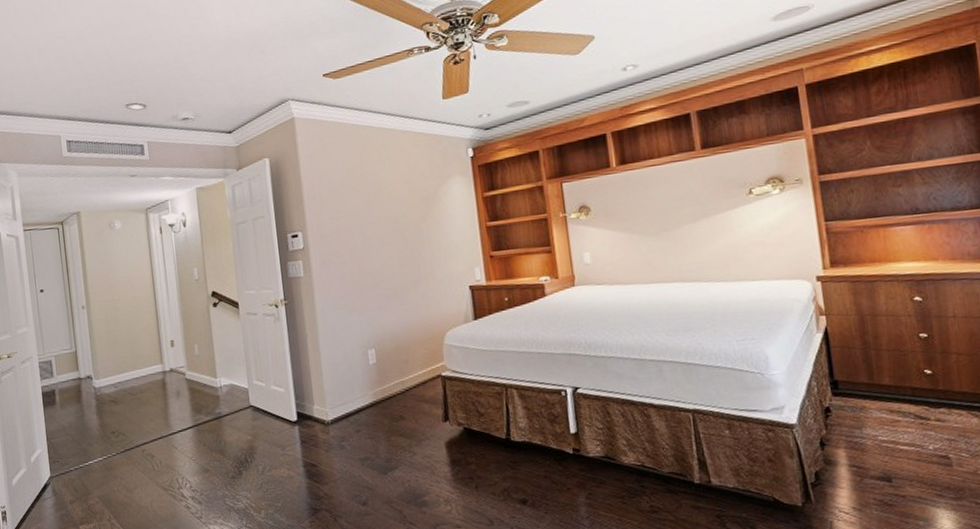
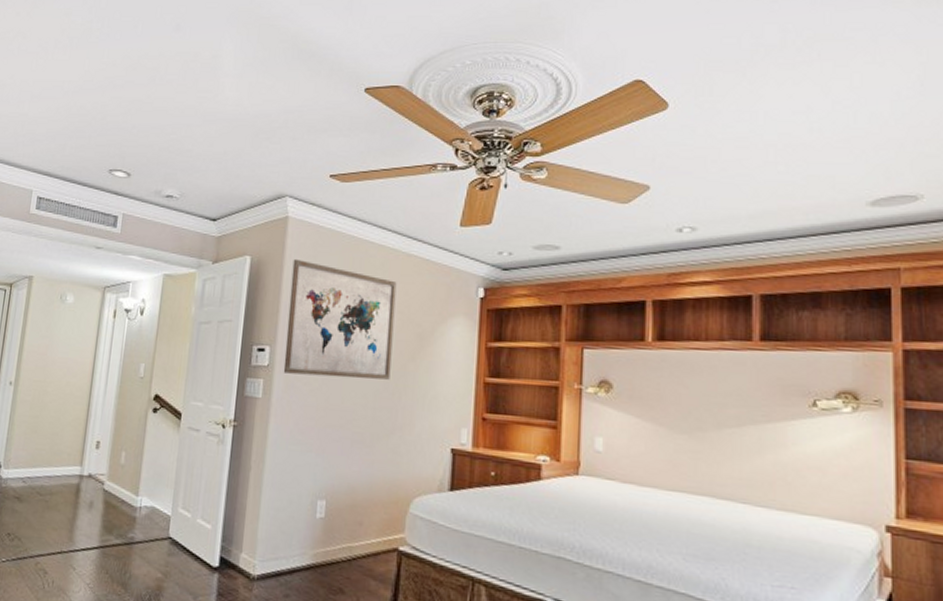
wall art: none [306,153,408,252] -> present [283,258,397,380]

